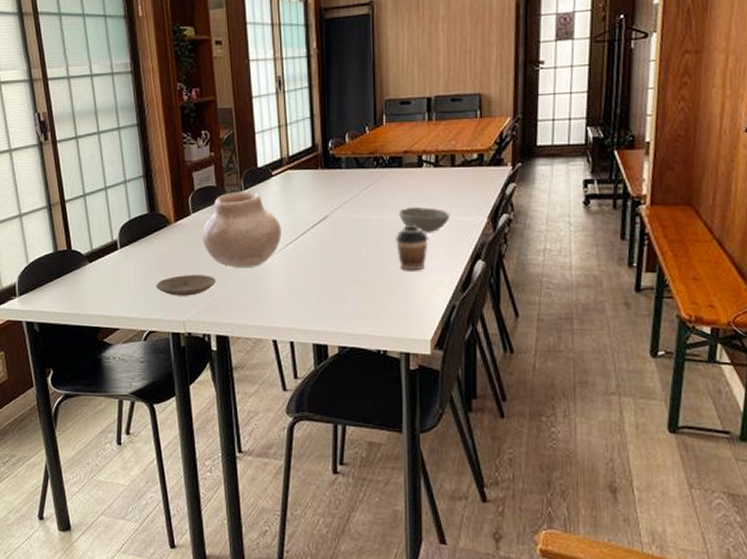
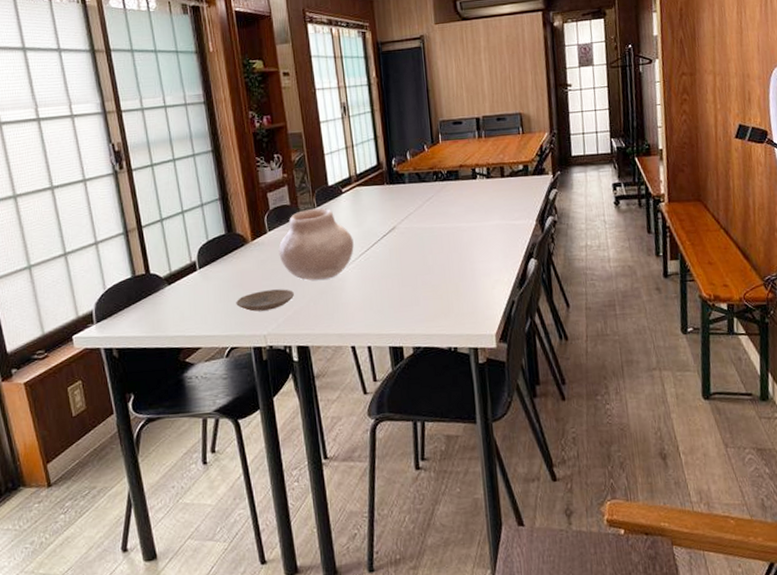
coffee cup: present [396,224,428,271] -> none [458,230,487,273]
soup bowl: present [398,206,451,232] -> none [458,214,504,237]

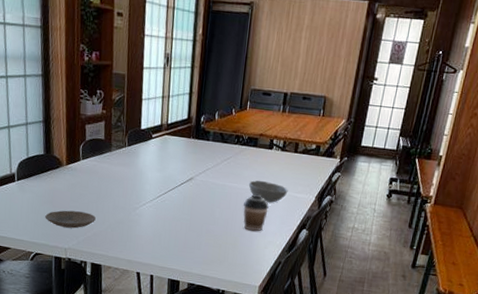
vase: present [278,208,354,281] -> none [88,146,155,212]
soup bowl: none [458,214,504,237] -> present [248,180,288,203]
coffee cup: none [458,230,487,273] -> present [243,194,269,232]

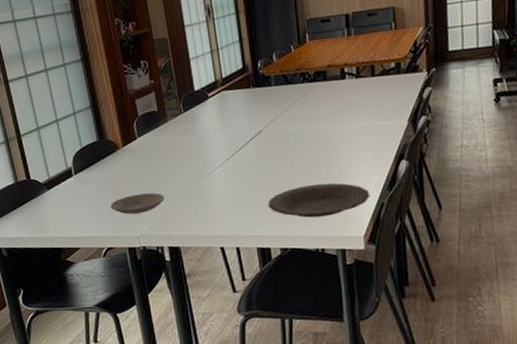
plate: none [185,233,272,264] -> present [268,183,370,218]
coffee cup: present [243,194,269,232] -> none [325,132,356,176]
soup bowl: present [248,180,288,203] -> none [326,115,374,139]

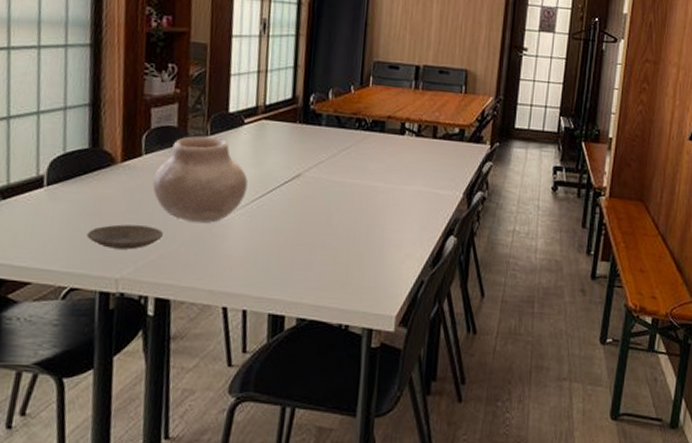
vase: none [148,113,221,184] -> present [152,135,248,223]
plate: present [268,183,370,218] -> none [291,247,411,287]

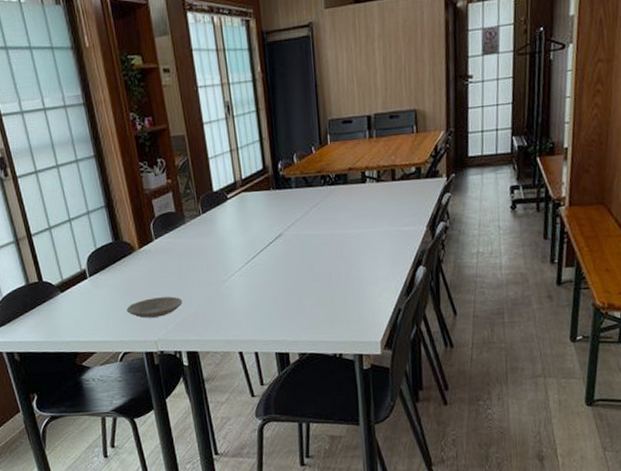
vase: present [152,135,248,223] -> none [165,215,240,288]

